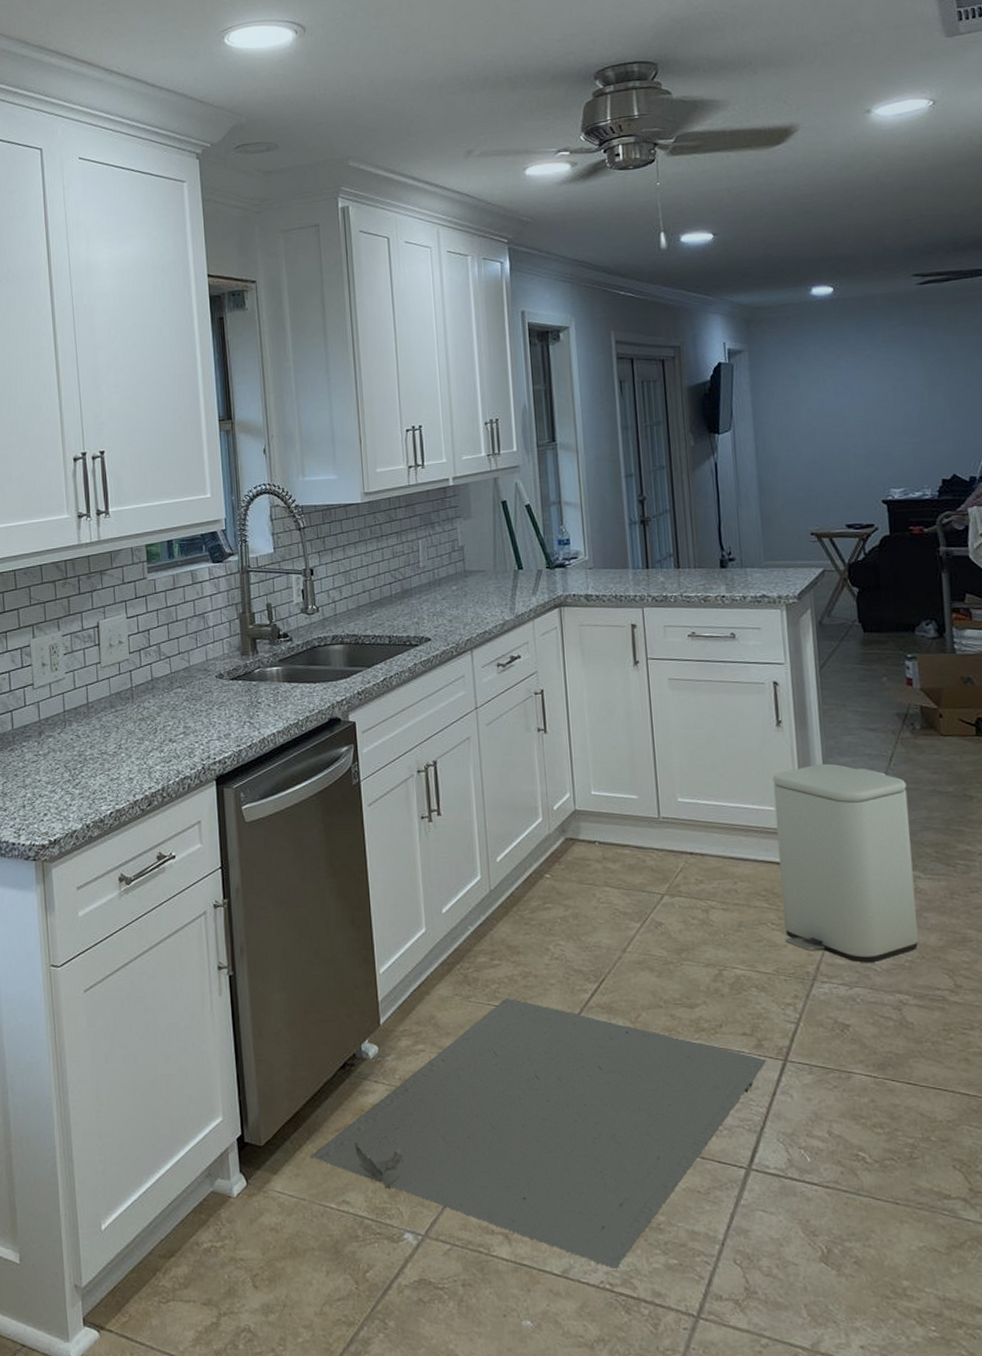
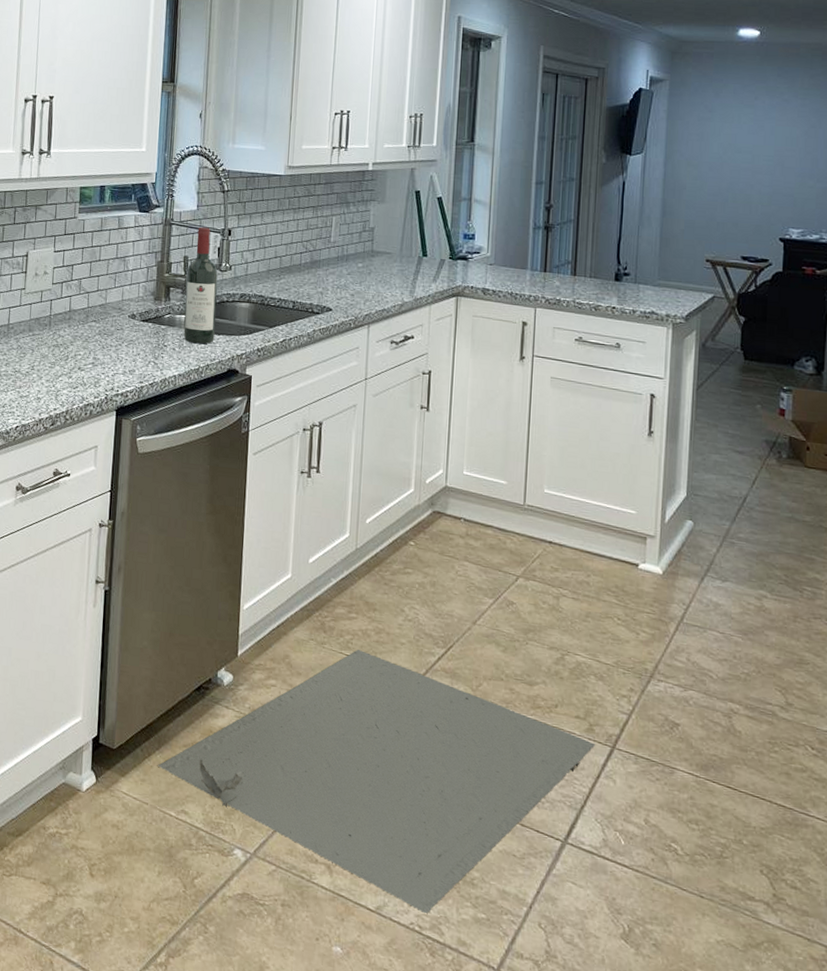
wine bottle: none [271,569,311,696] -> present [183,227,218,344]
pedal bin: present [772,763,919,963] -> none [628,476,765,670]

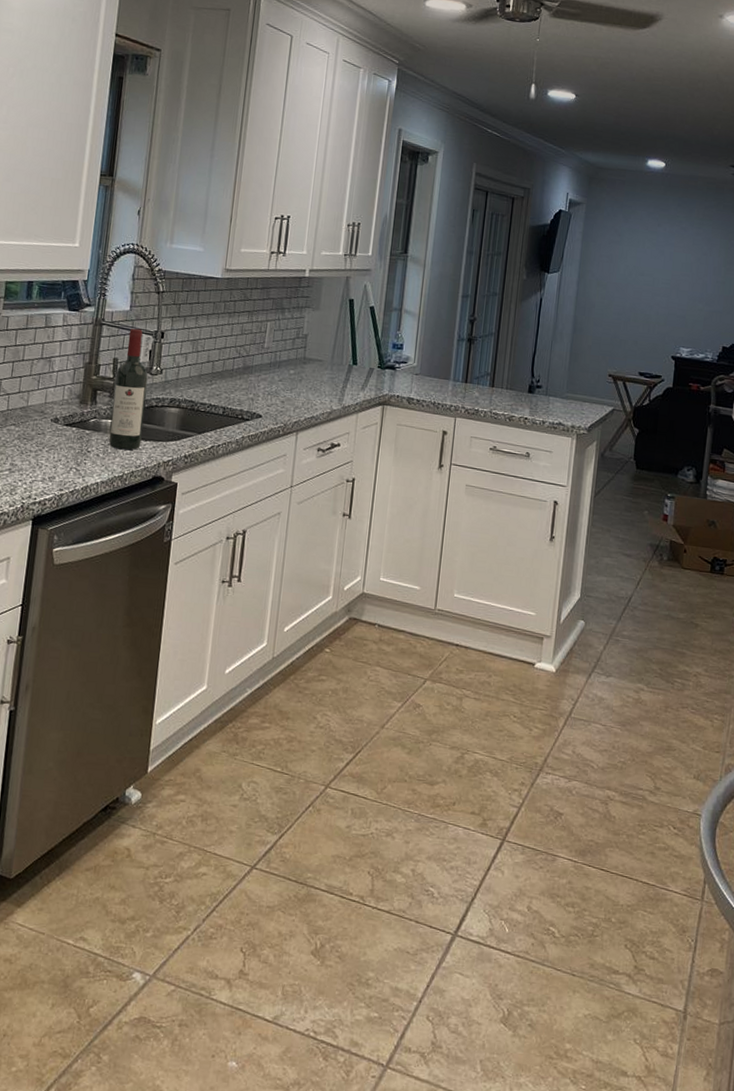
door mat: present [158,650,596,913] -> none [57,759,488,1018]

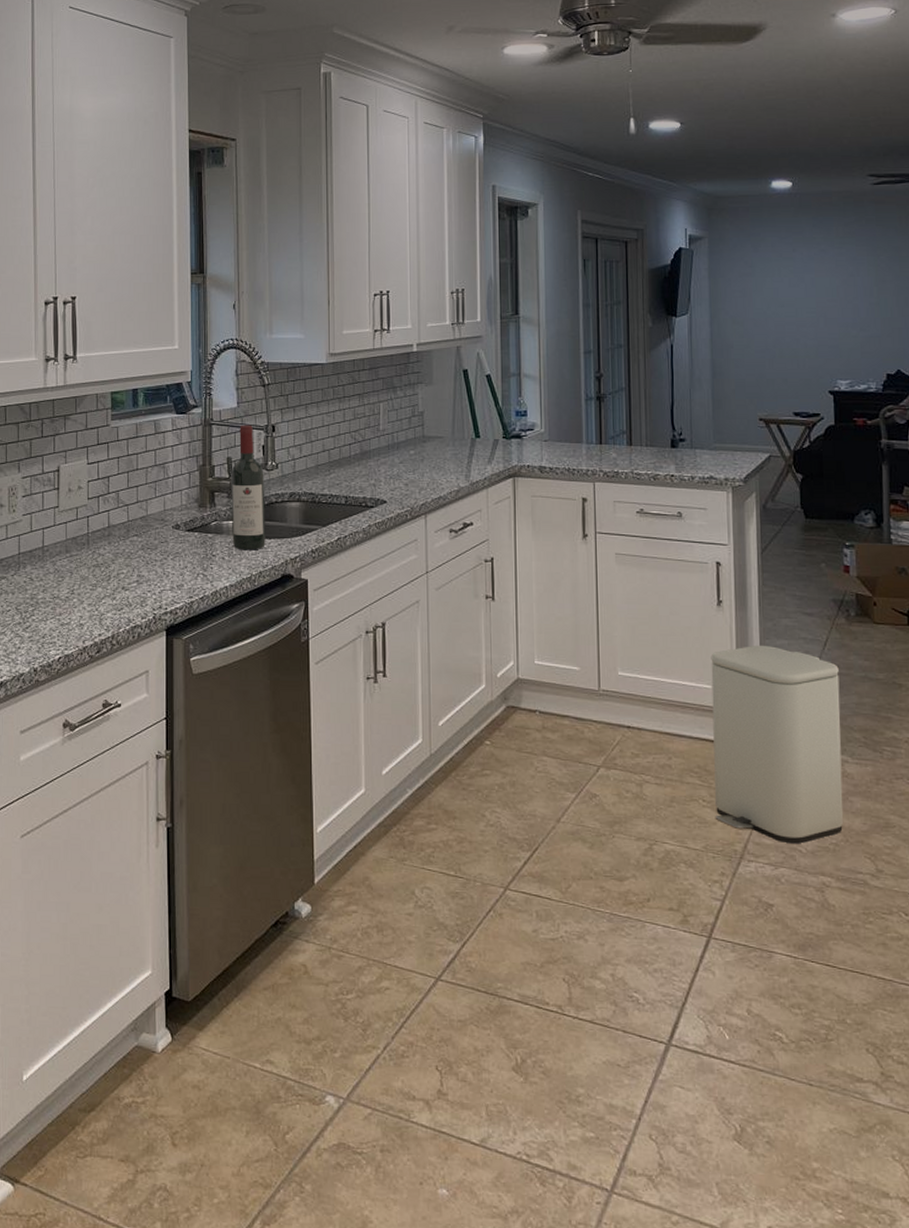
pedal bin: none [522,579,647,760] -> present [711,645,844,844]

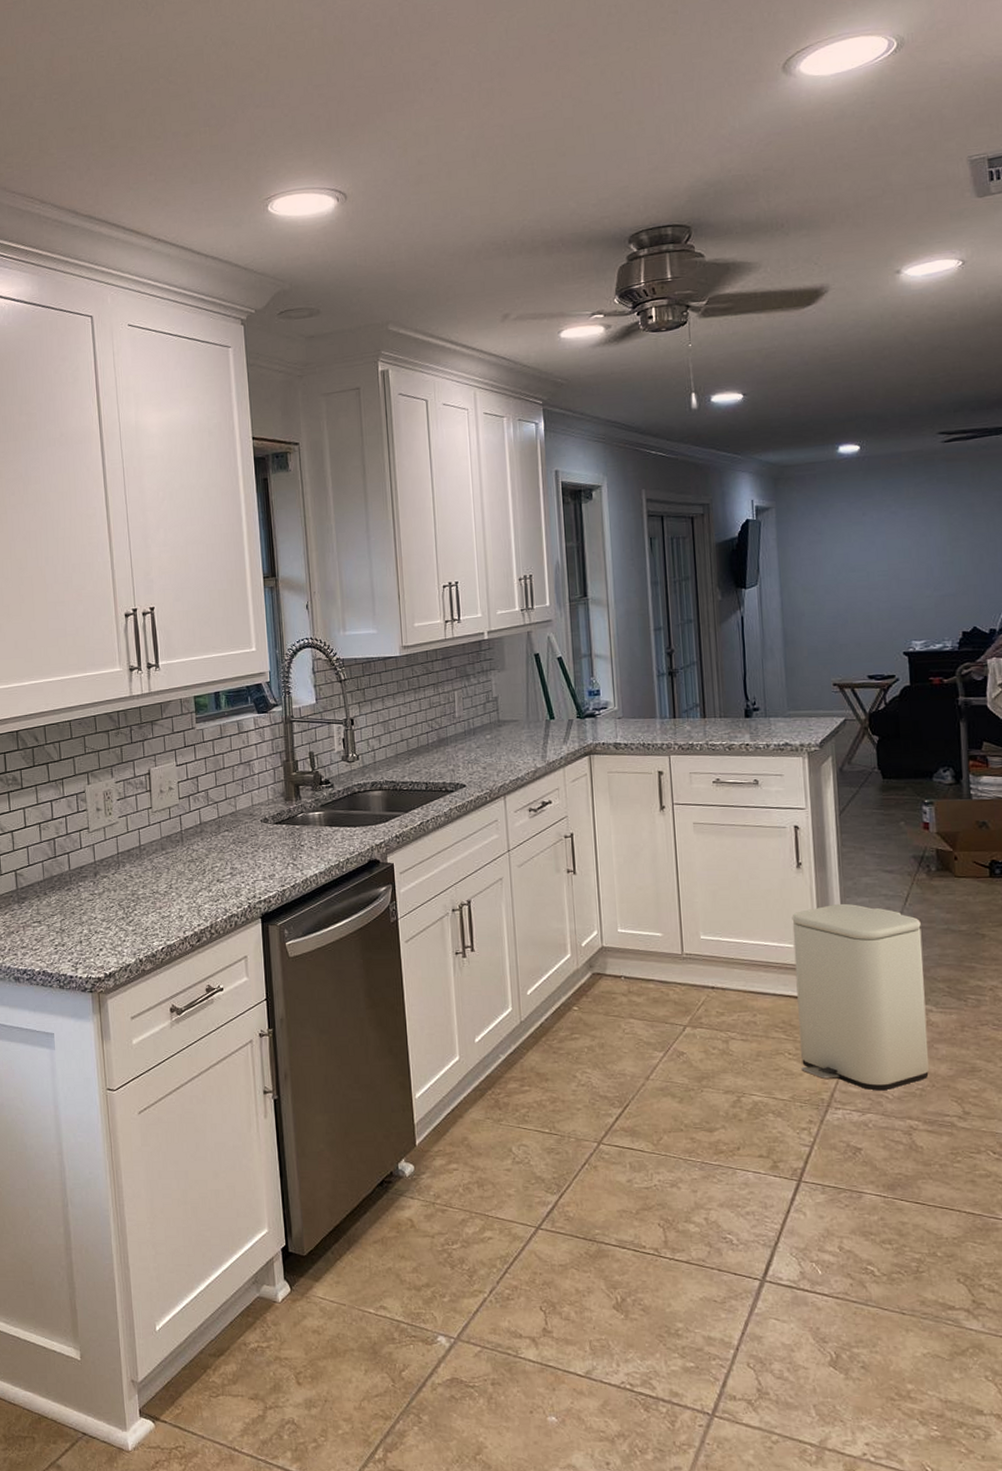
wine bottle: present [231,425,266,550] -> none [314,719,351,839]

